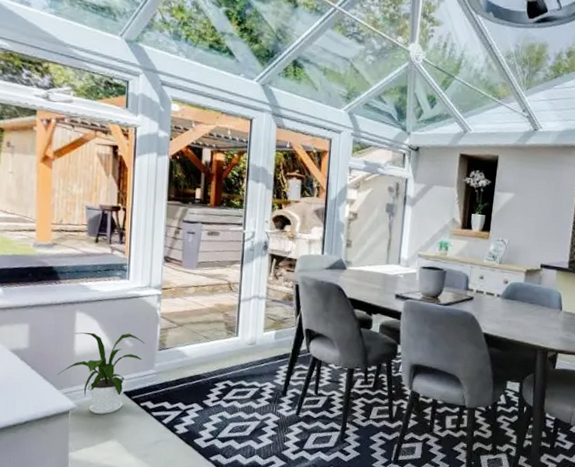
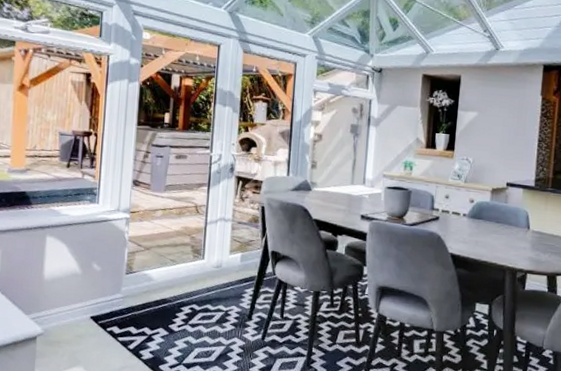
house plant: present [57,332,145,414] -> none [26,256,113,340]

